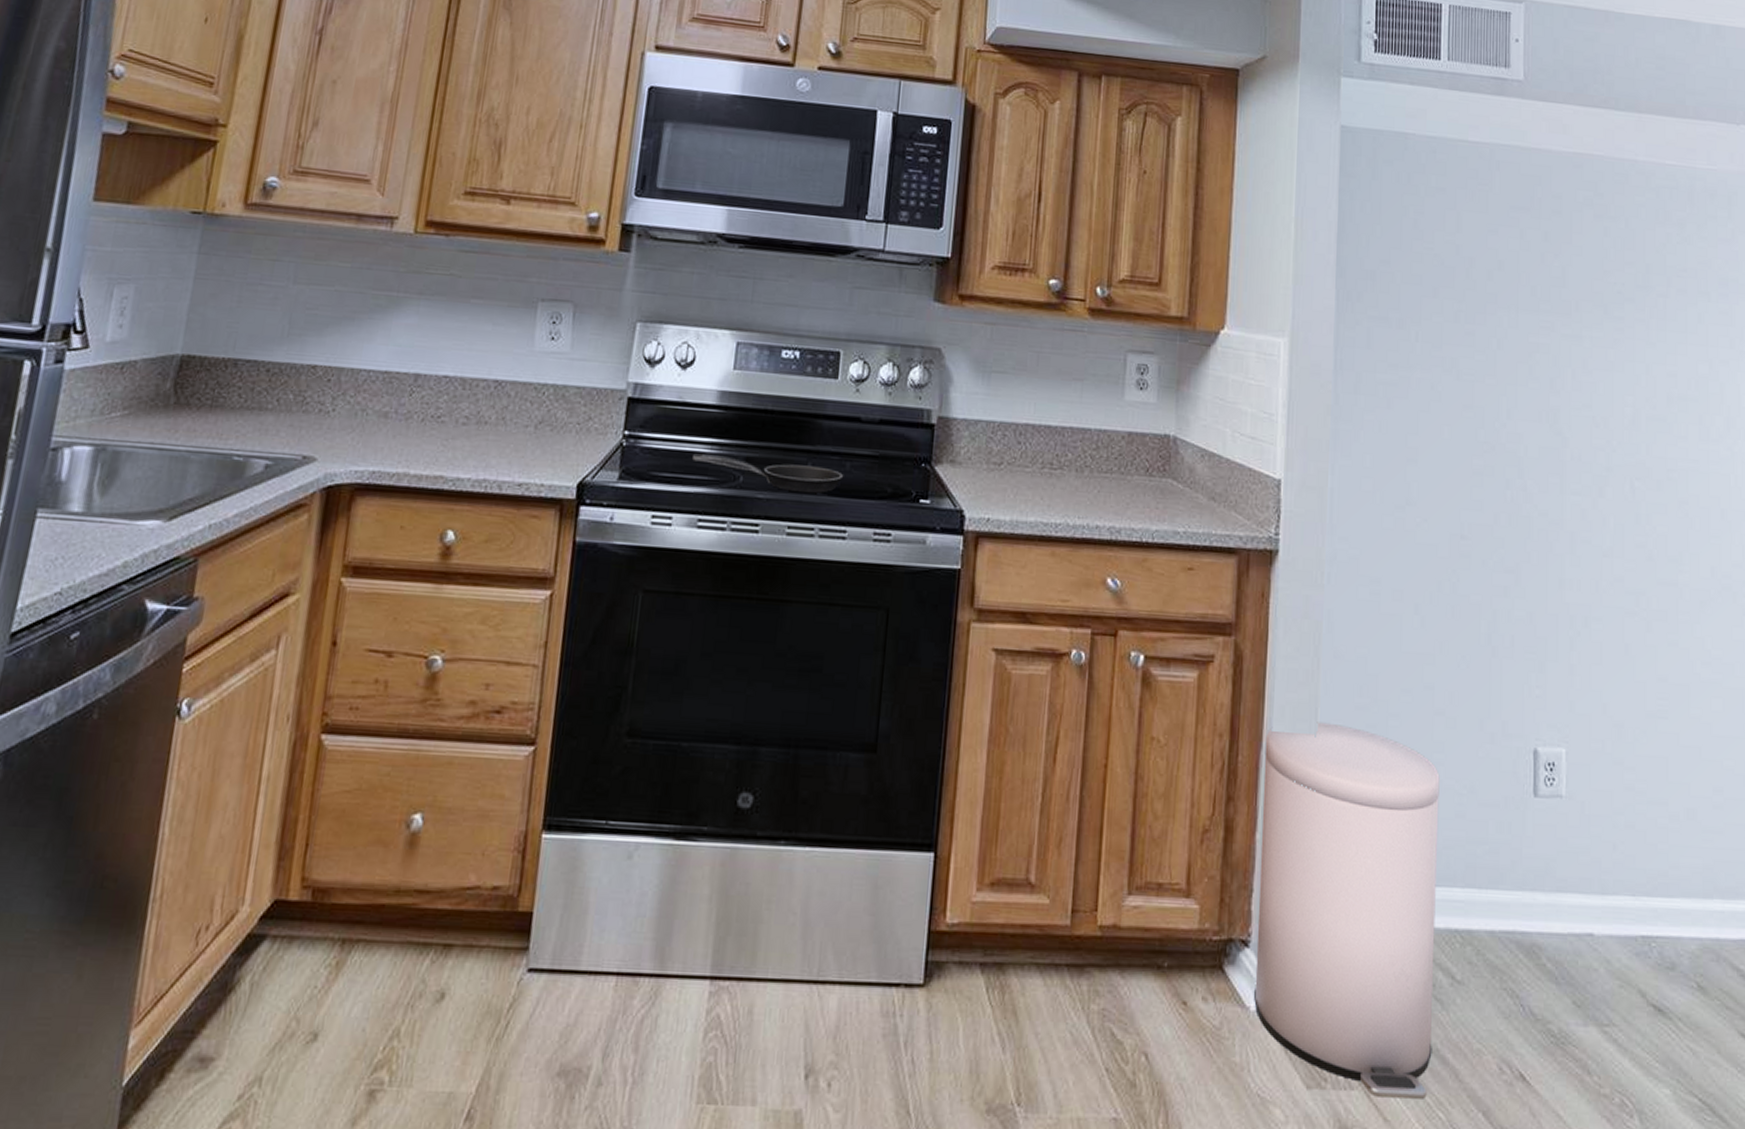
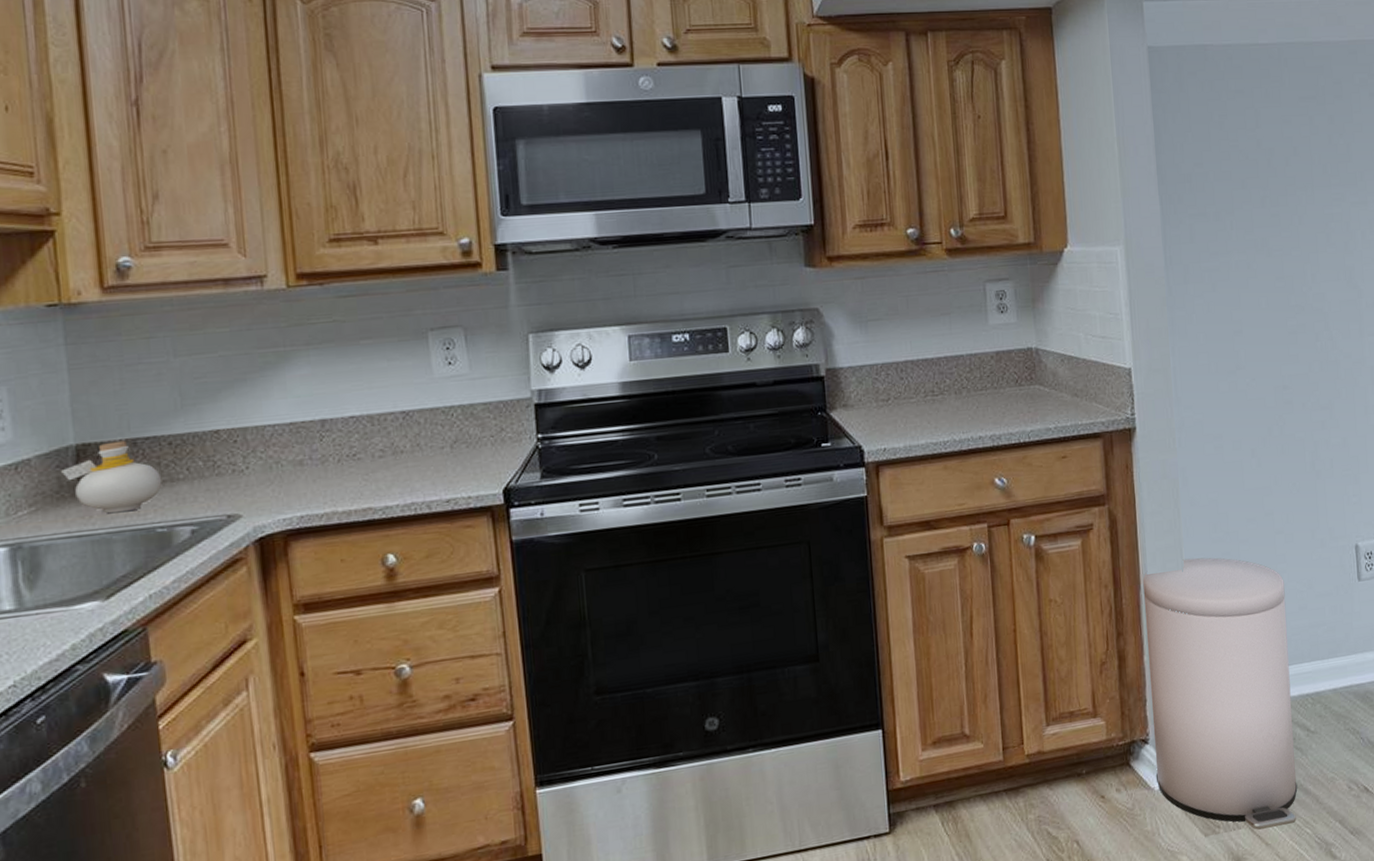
bottle: none [161,358,252,433] -> present [61,440,163,514]
frying pan: present [693,453,844,494] -> none [607,432,750,459]

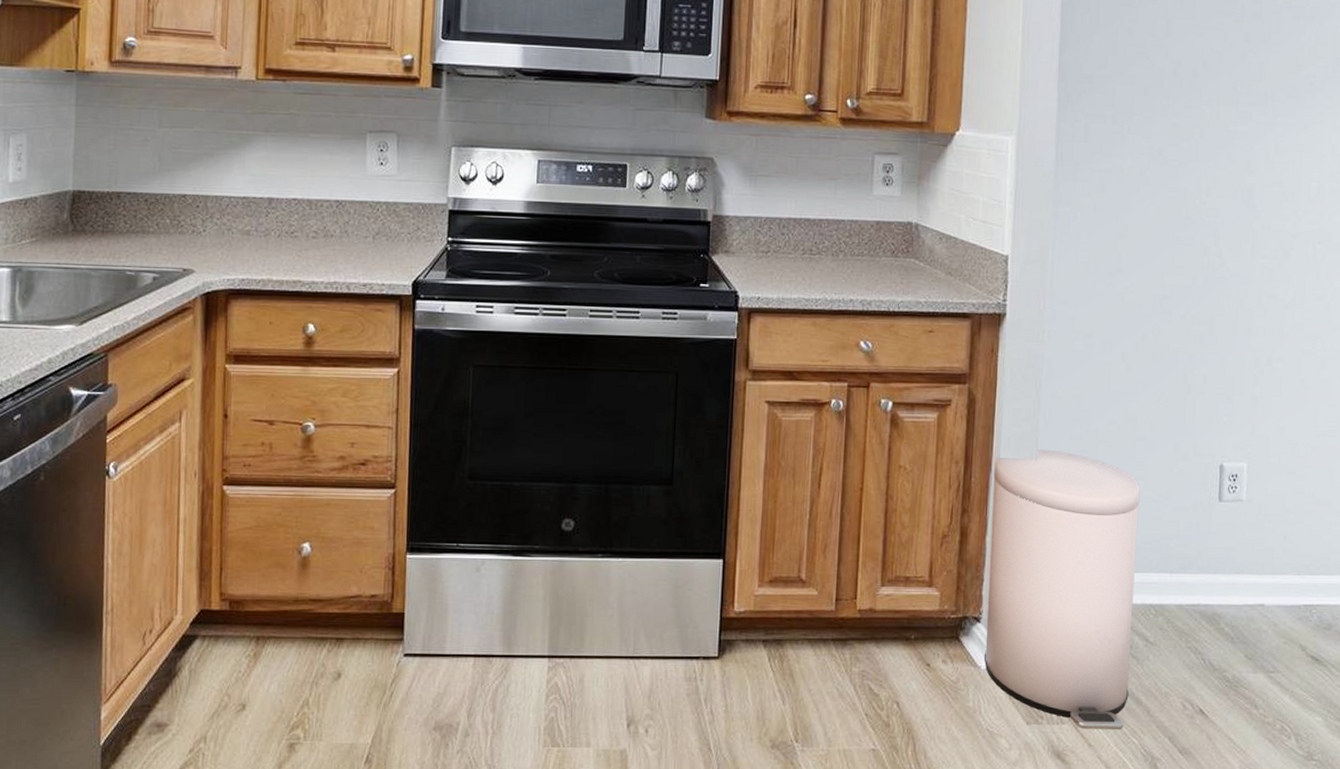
bottle: present [61,440,163,514] -> none [59,192,136,253]

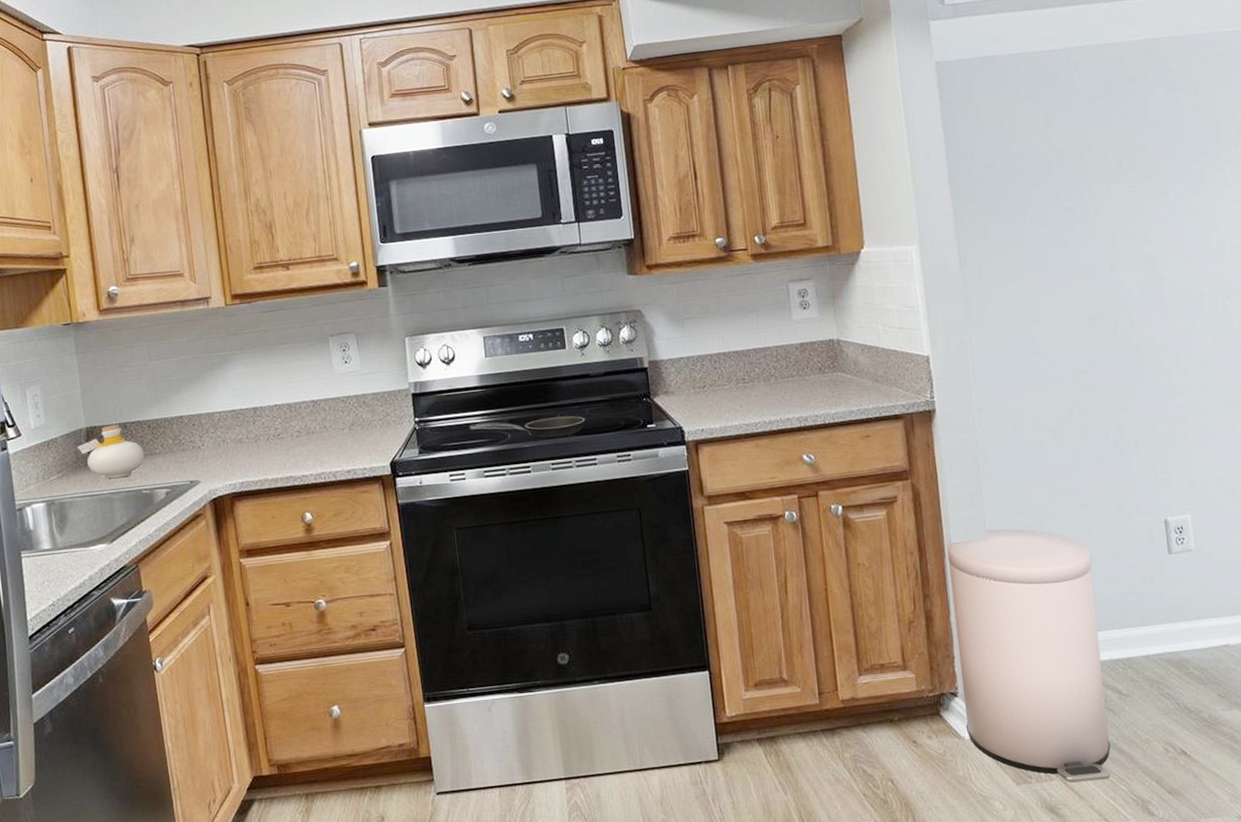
bottle: none [59,192,136,253] -> present [77,424,145,479]
frying pan: none [507,254,635,283] -> present [470,416,586,438]

